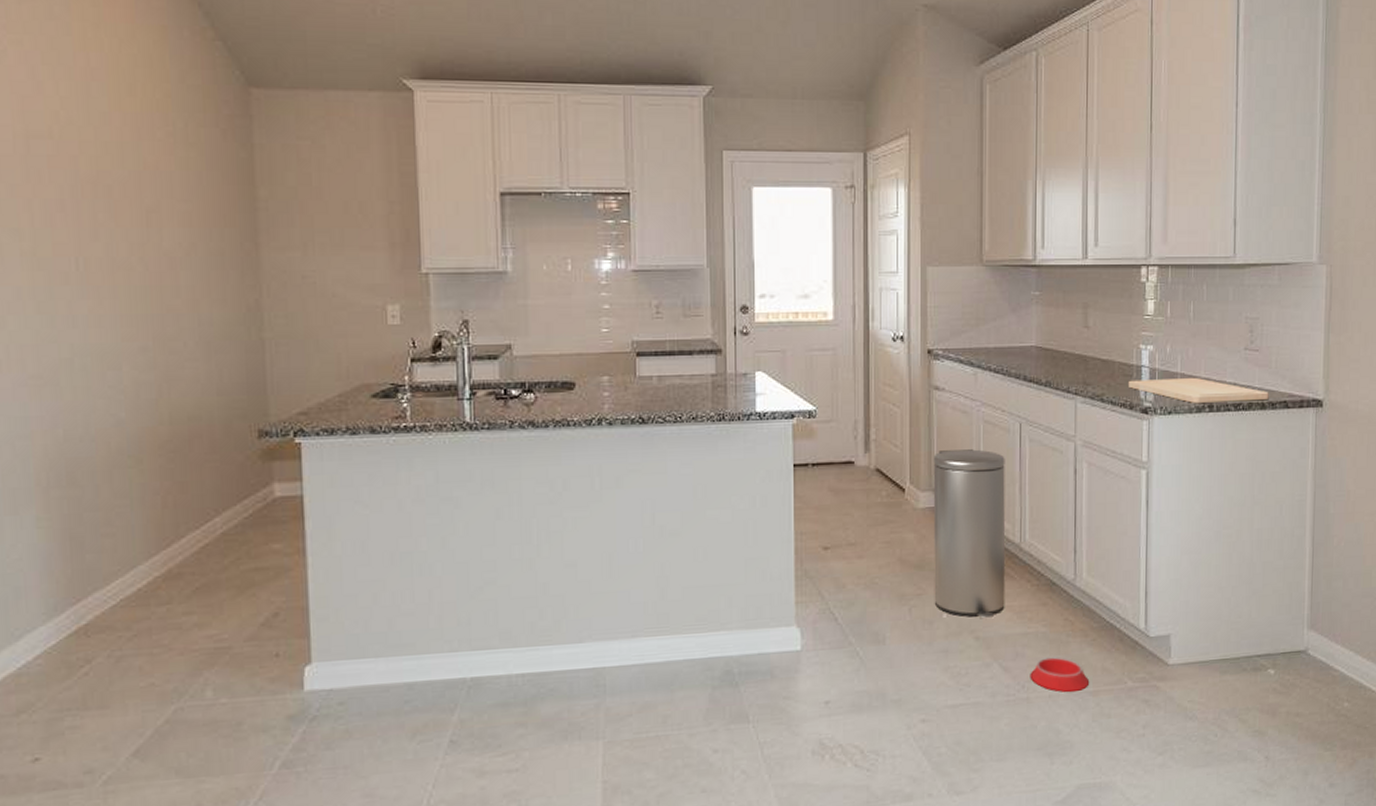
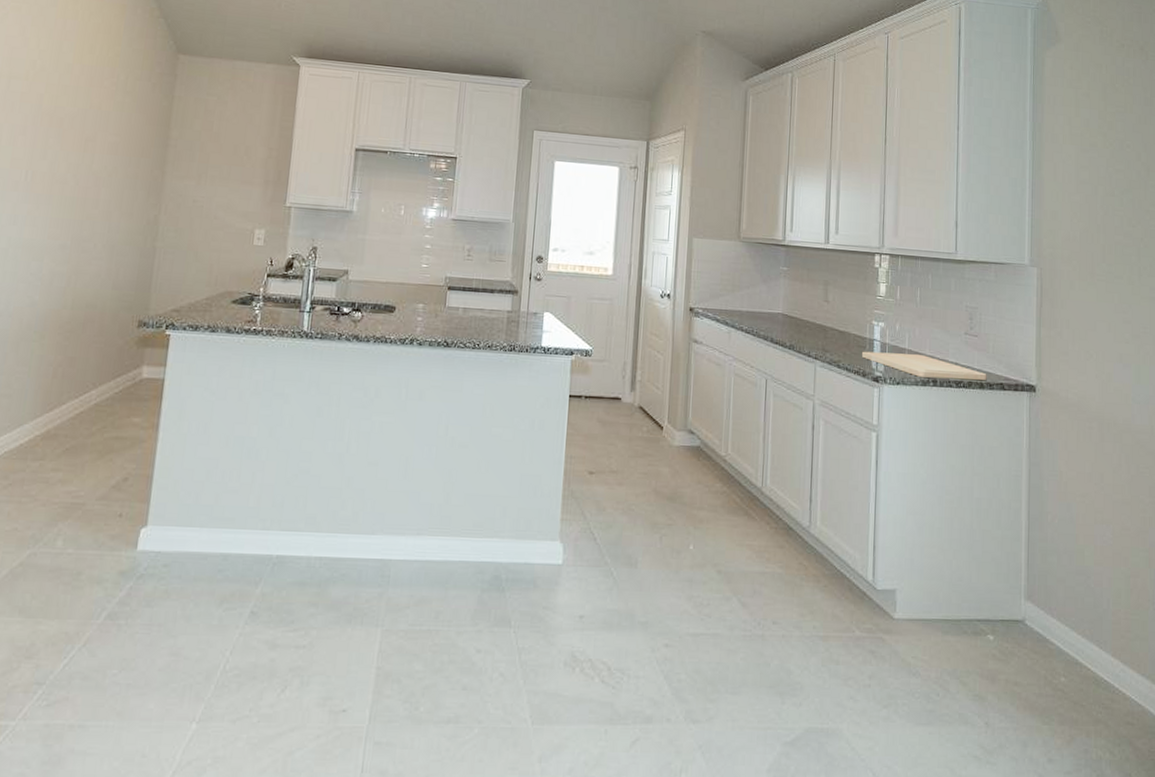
pedal bin: present [933,449,1006,619] -> none [683,396,752,555]
pet bowl: present [1030,657,1089,693] -> none [765,598,819,635]

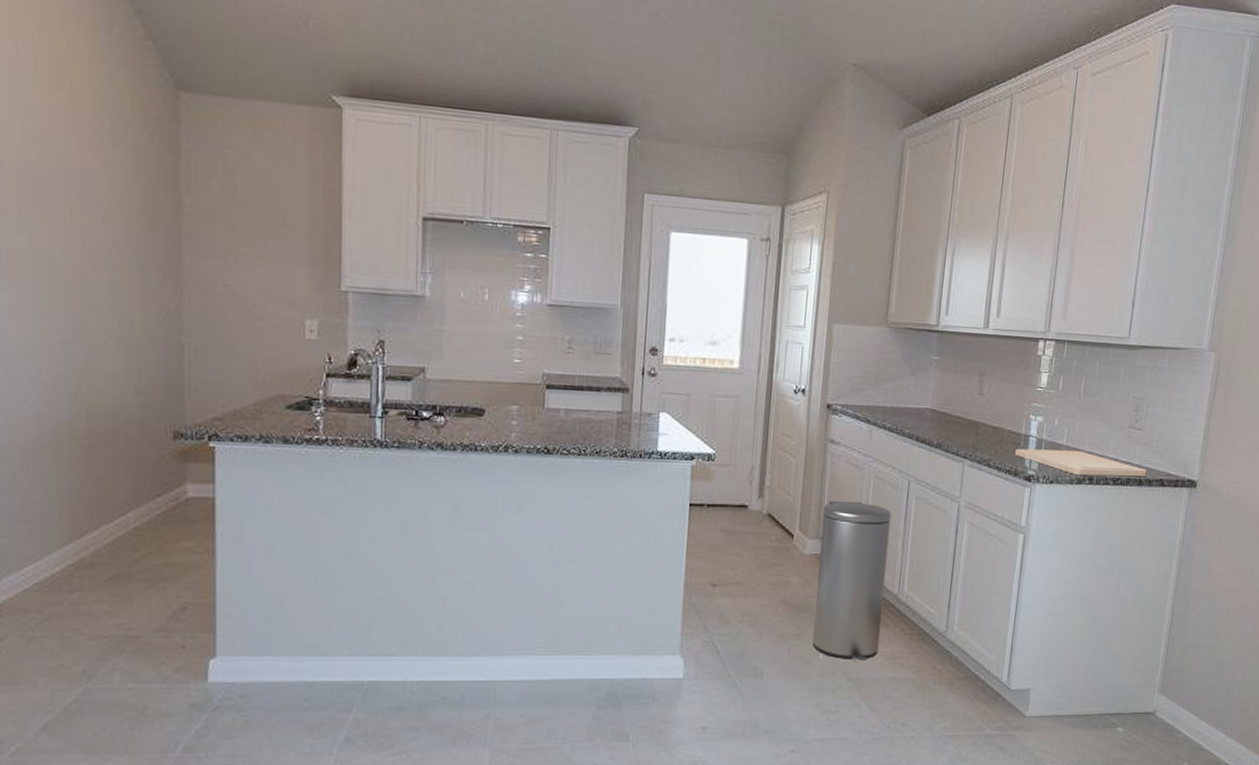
pedal bin: none [683,396,752,555] -> present [812,501,892,662]

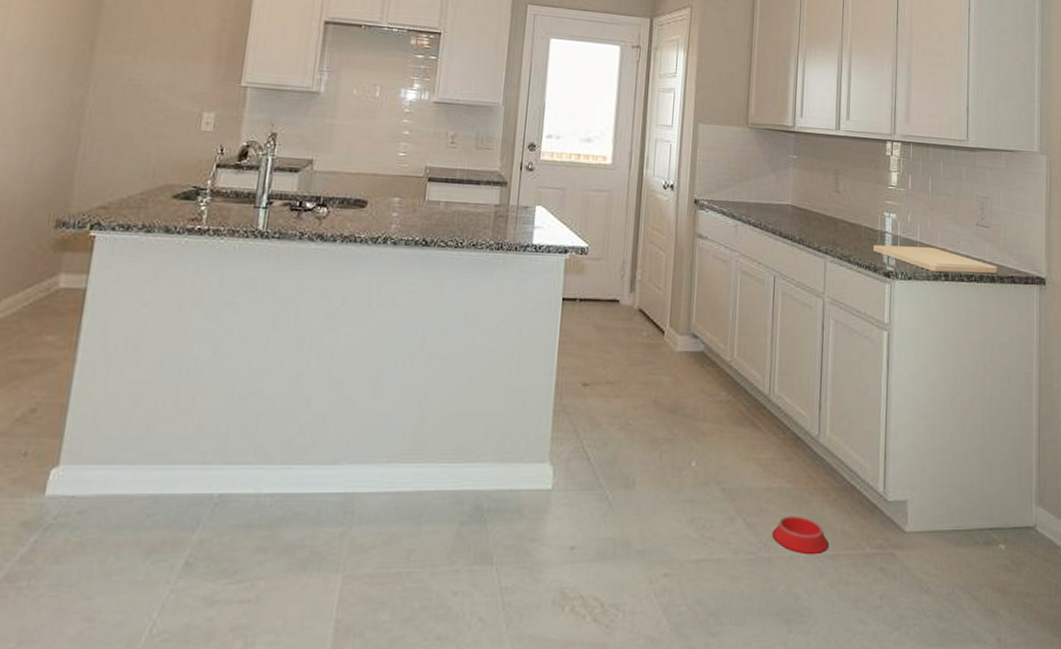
pedal bin: present [812,501,892,662] -> none [684,296,759,470]
pet bowl: none [895,702,950,735] -> present [772,515,828,555]

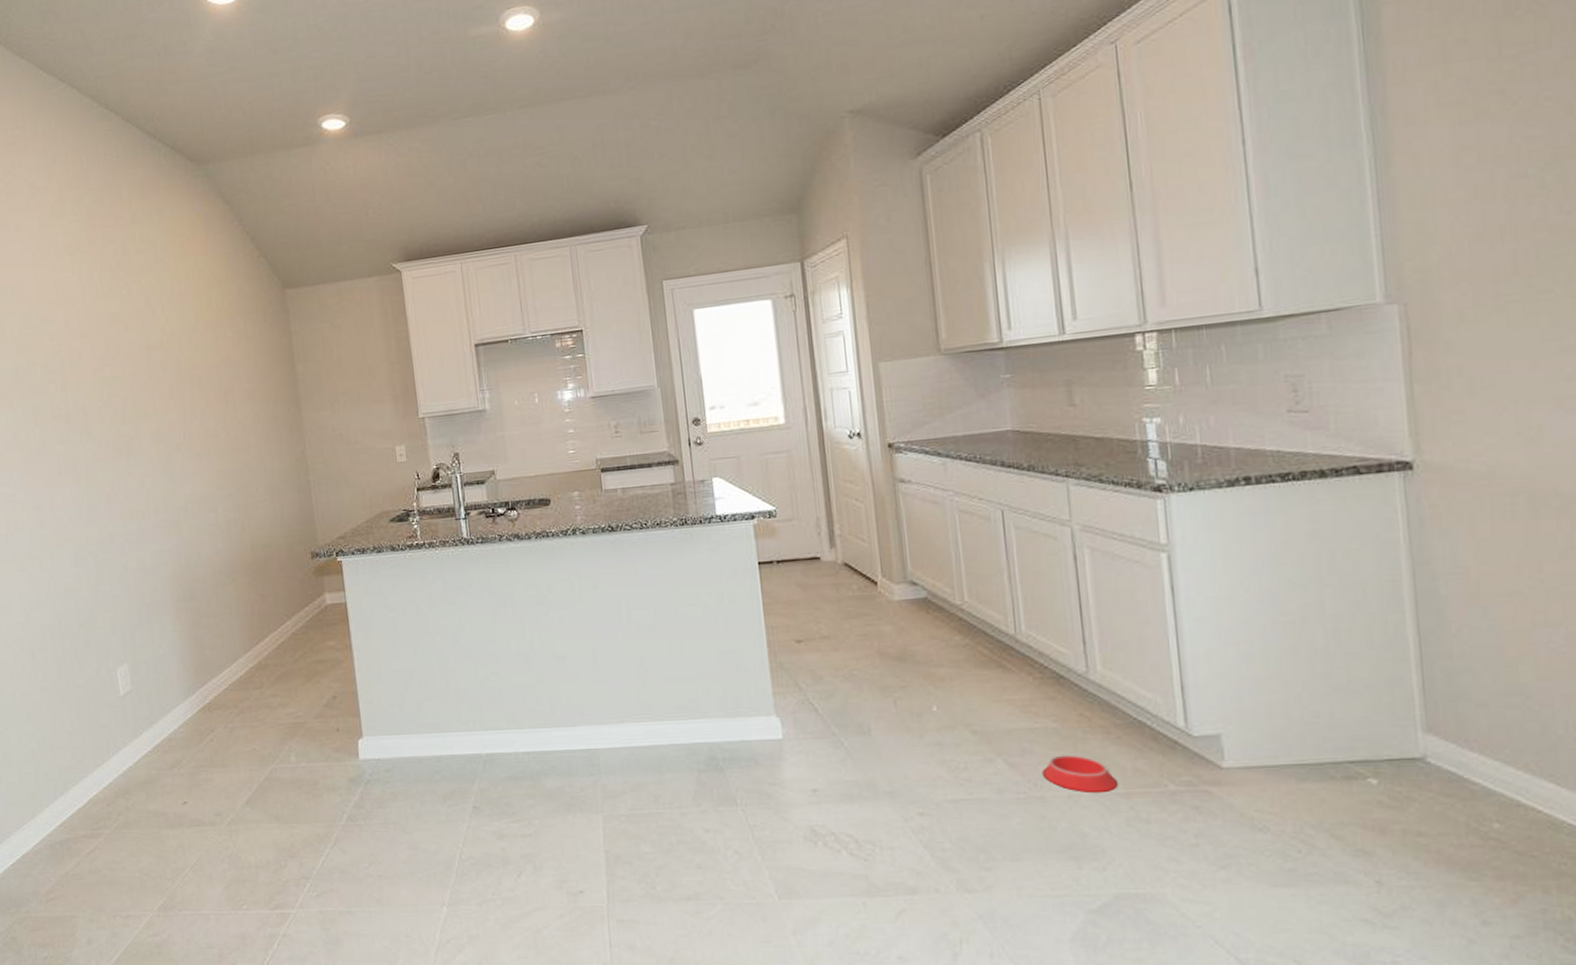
cutting board: present [872,244,998,274] -> none [1131,448,1330,477]

